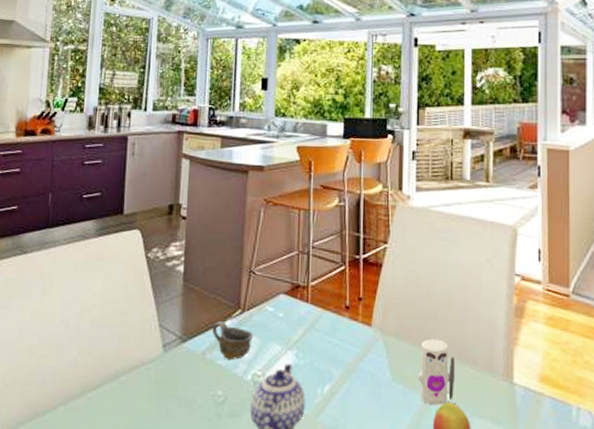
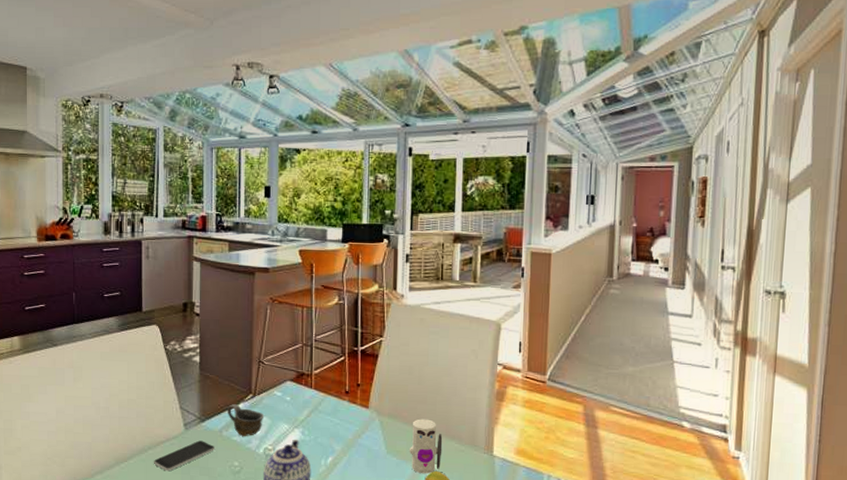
smartphone: none [125,364,197,402] -> present [153,440,216,472]

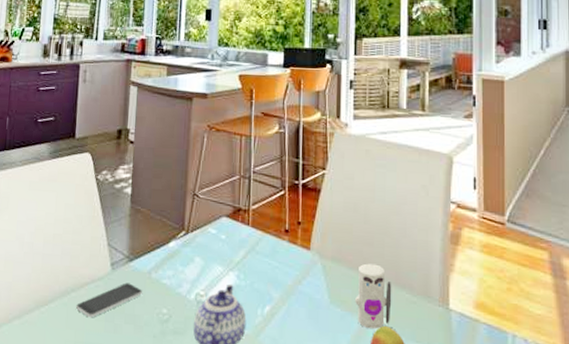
cup: present [227,404,265,437] -> none [158,242,197,280]

